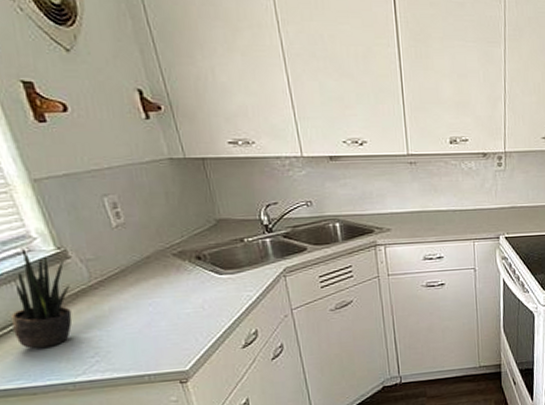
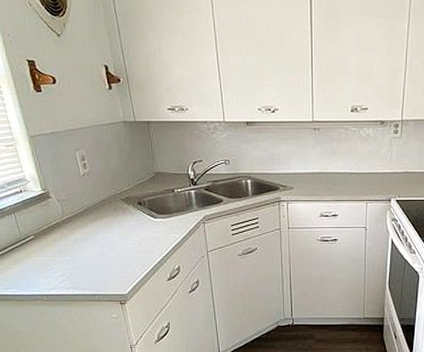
potted plant: present [11,251,73,348] -> none [11,190,50,265]

